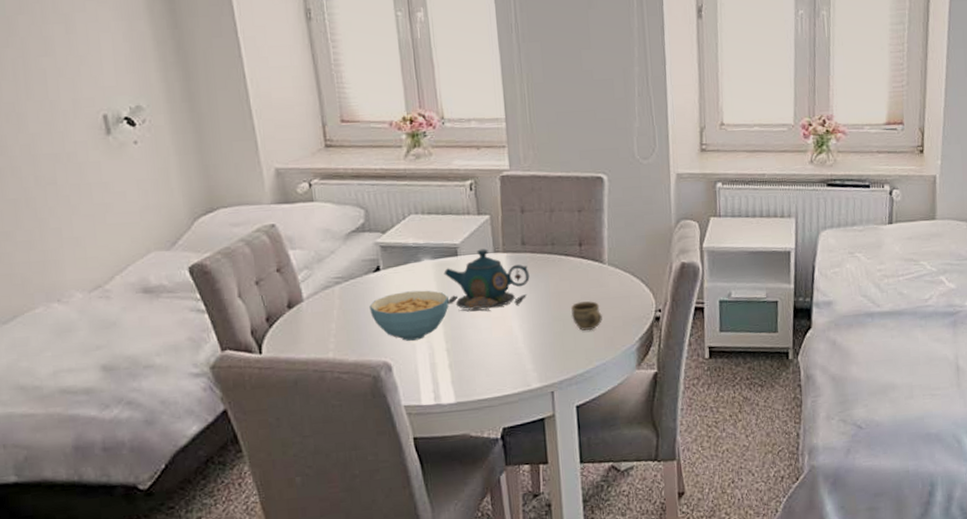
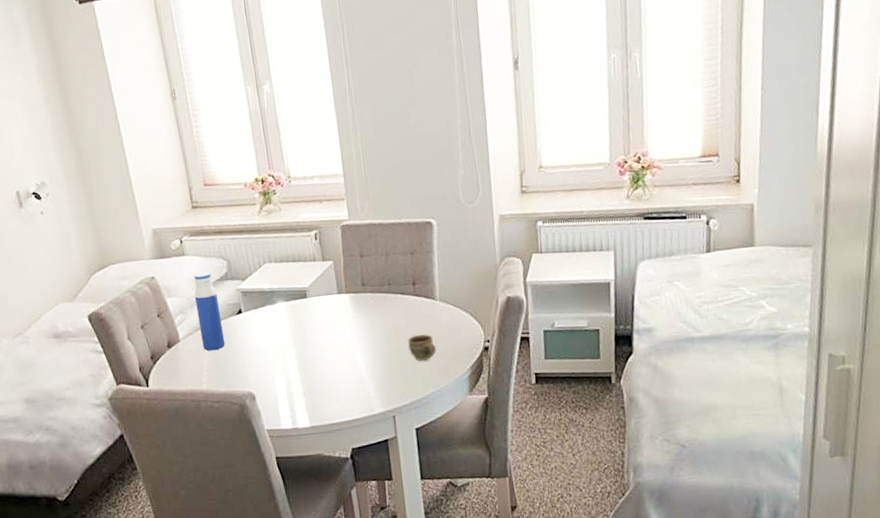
water bottle: none [323,221,359,314] -> present [194,272,226,351]
cereal bowl: present [369,290,449,341] -> none [234,328,301,374]
teapot: present [443,249,530,312] -> none [295,290,370,347]

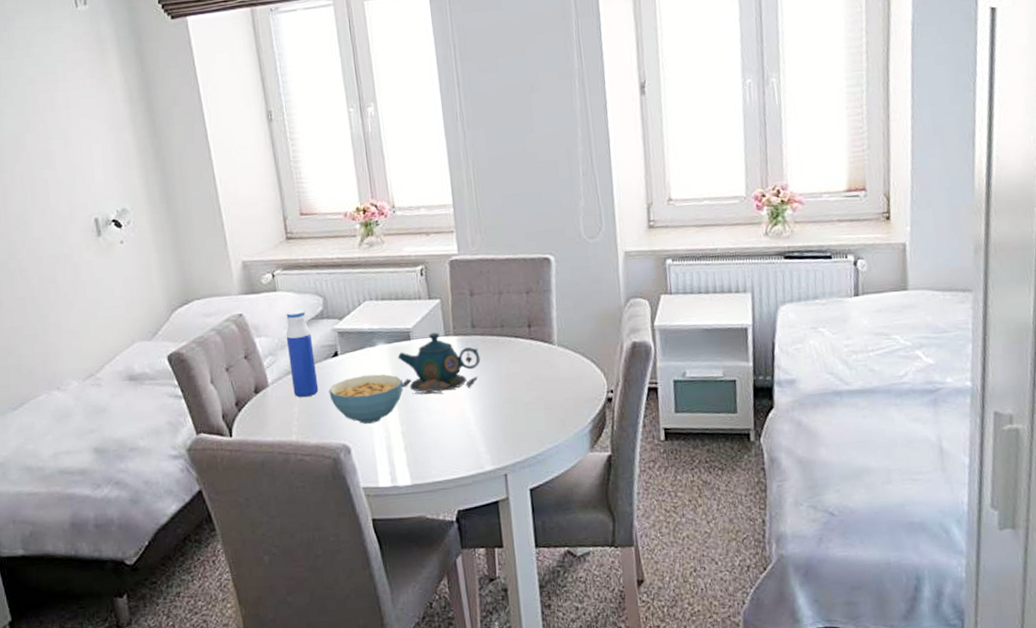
cereal bowl: none [234,328,301,374] -> present [329,374,403,424]
teapot: none [295,290,370,347] -> present [397,332,481,395]
cup: present [408,334,436,361] -> none [522,382,554,413]

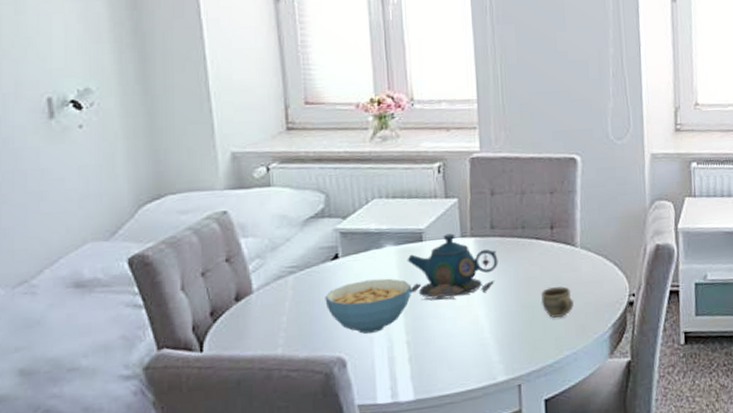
water bottle: present [285,309,319,398] -> none [278,207,313,306]
cup: none [522,382,554,413] -> present [540,286,574,318]

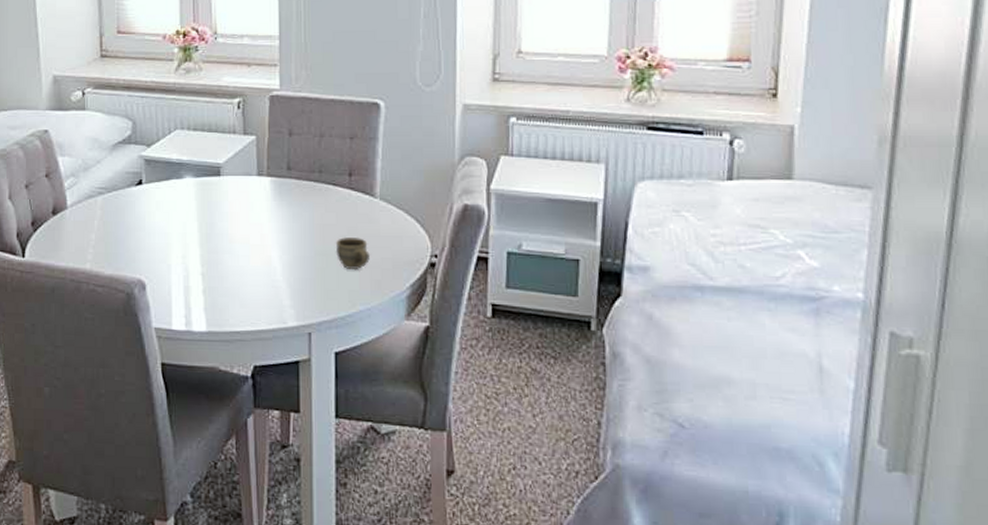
cereal bowl: present [325,278,411,334] -> none [129,208,207,260]
teapot: present [407,233,498,301] -> none [205,171,294,237]

